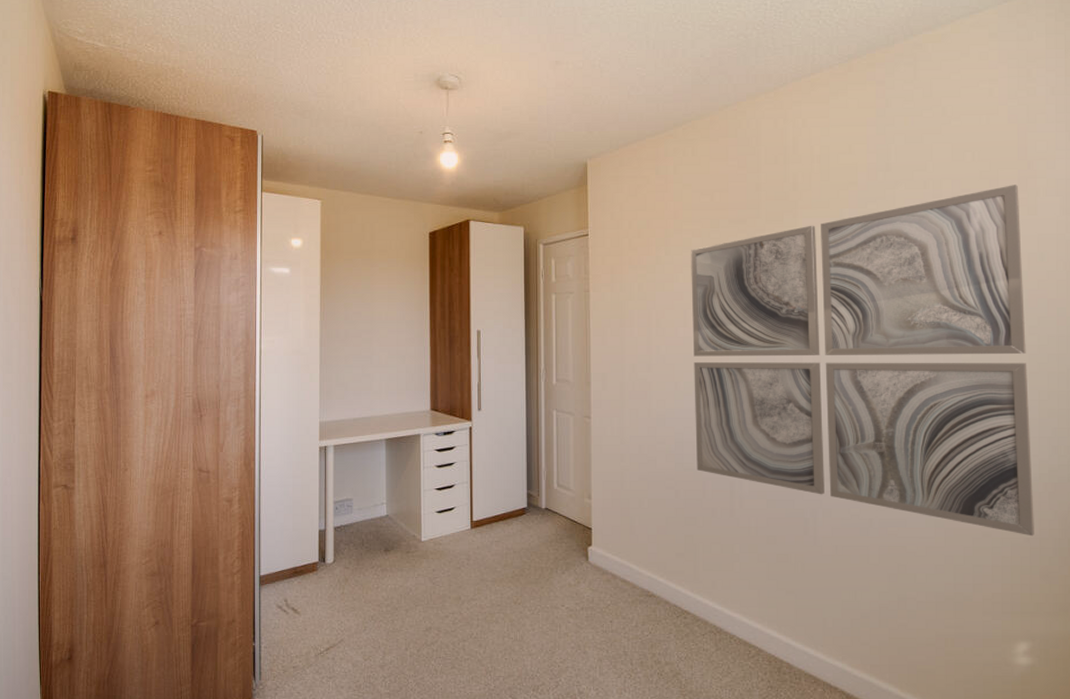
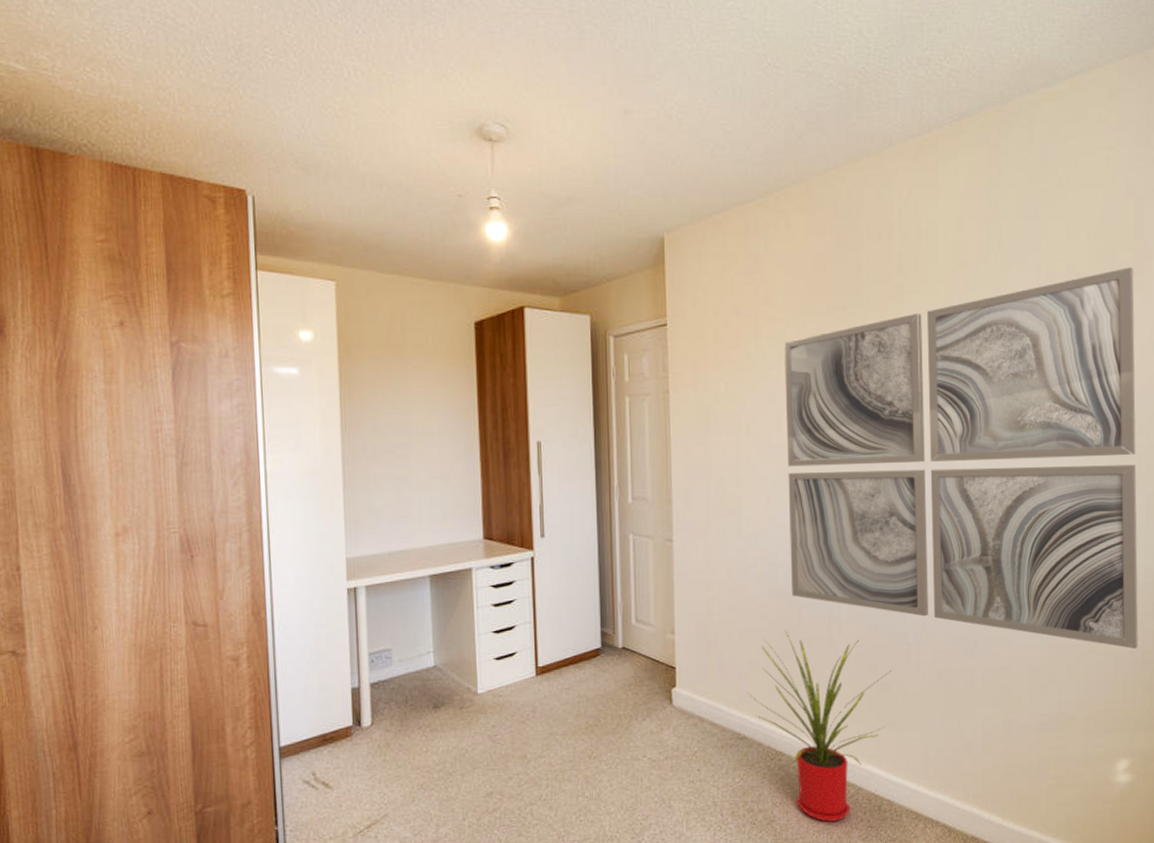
house plant: none [657,500,790,679] -> present [749,629,892,822]

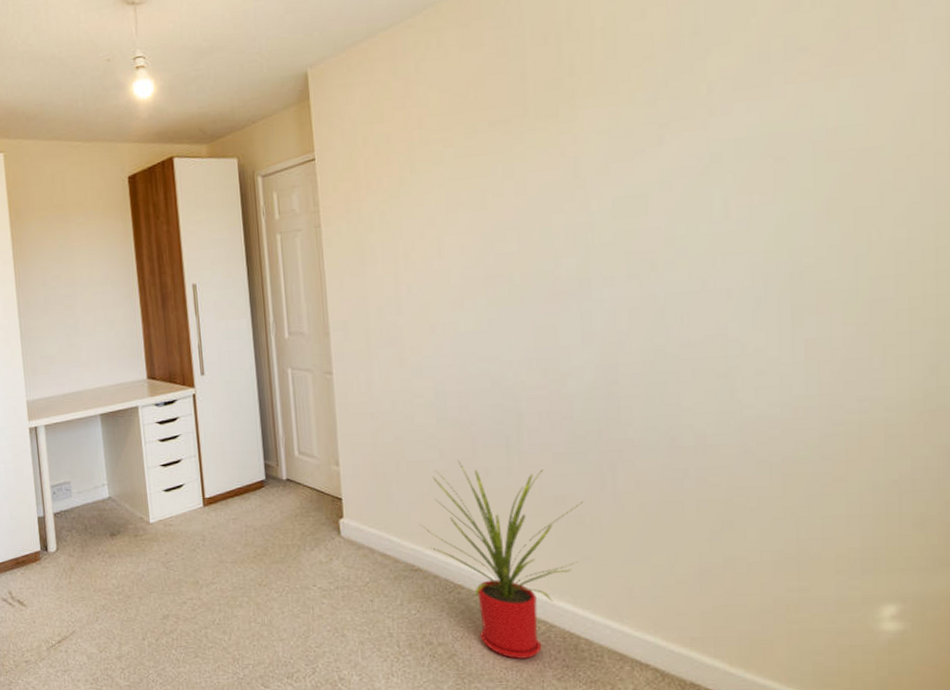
wall art: present [784,267,1138,649] -> none [442,33,904,478]

